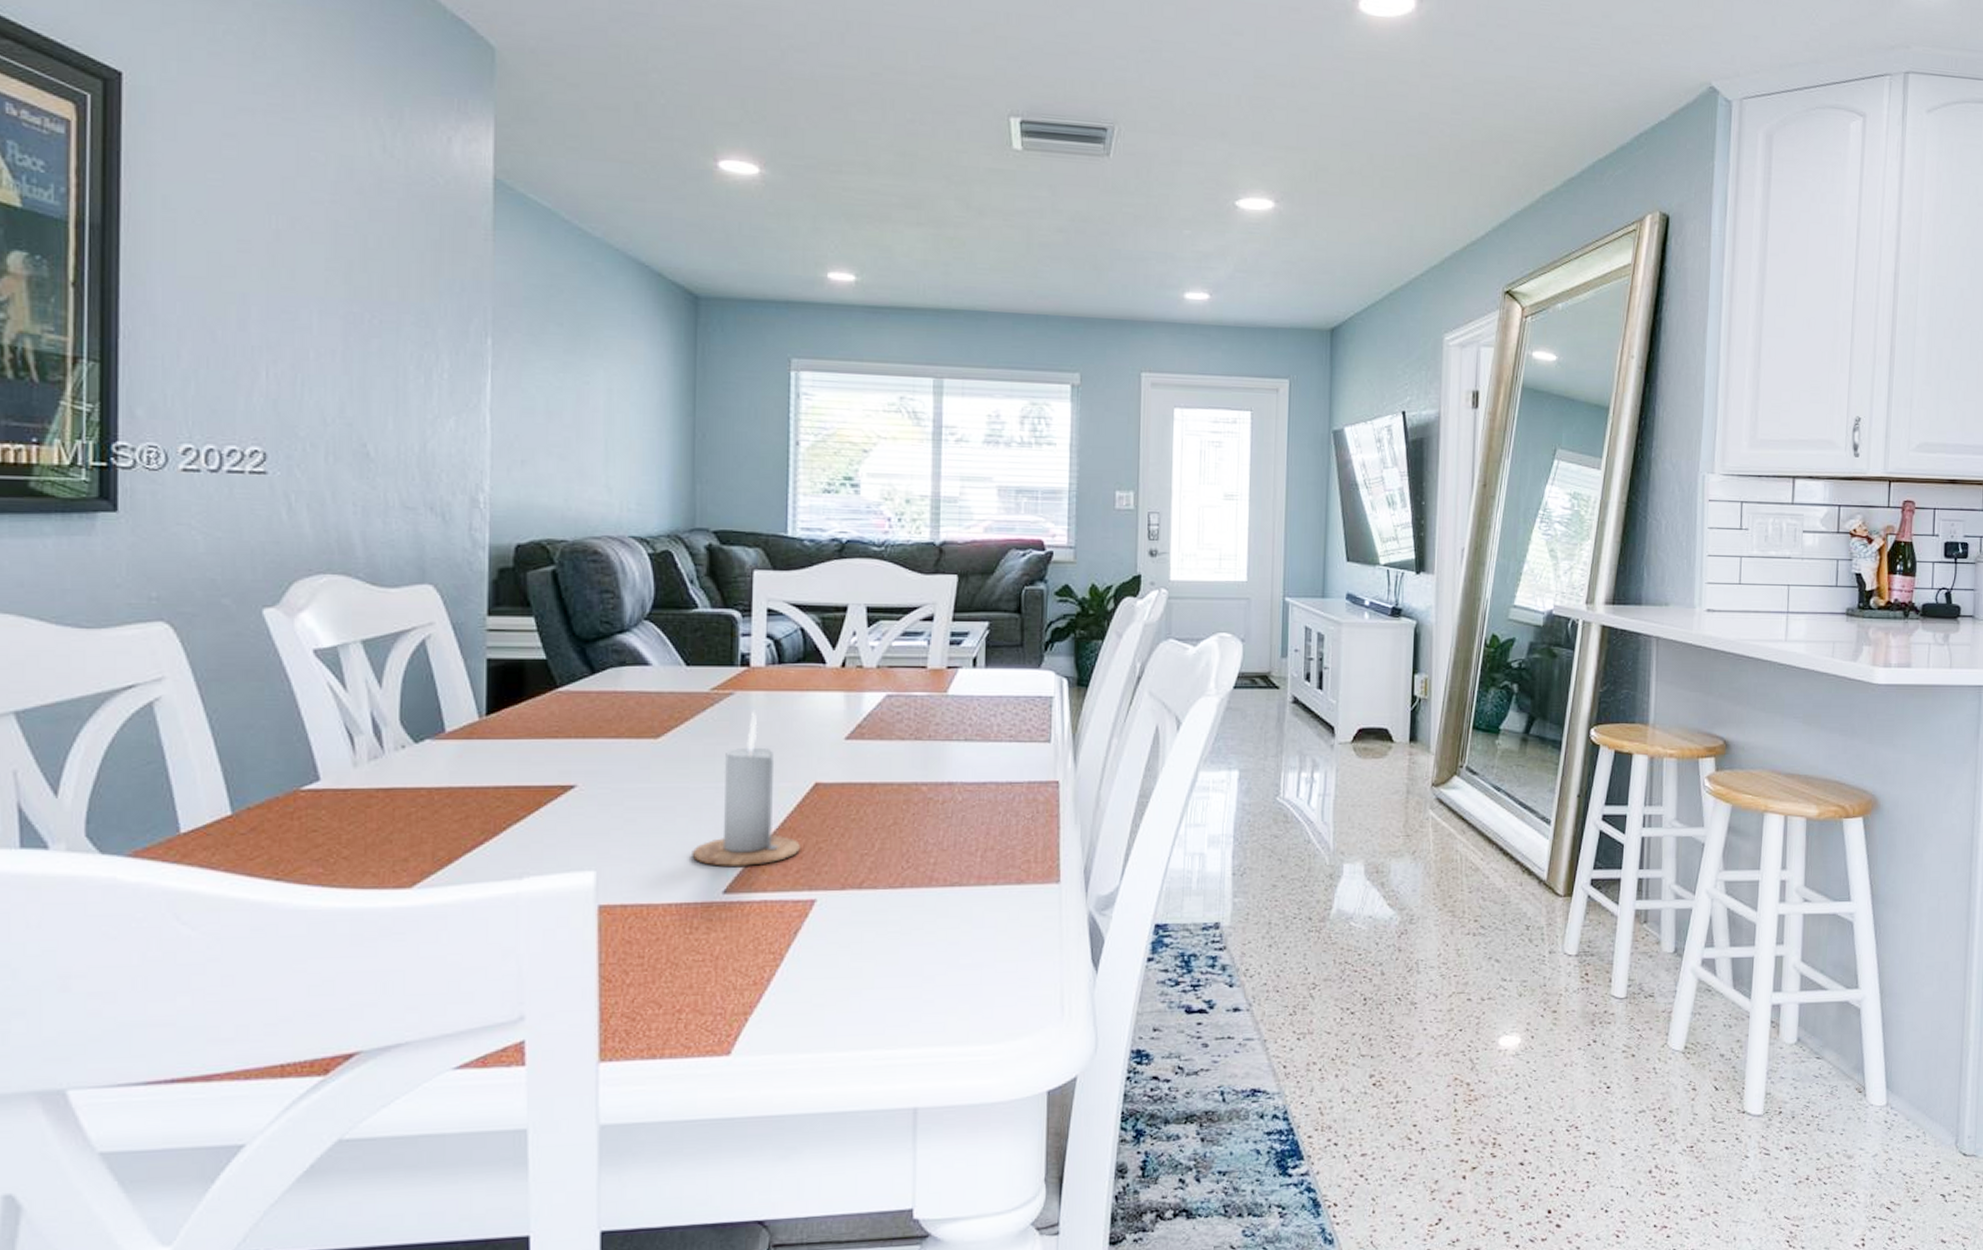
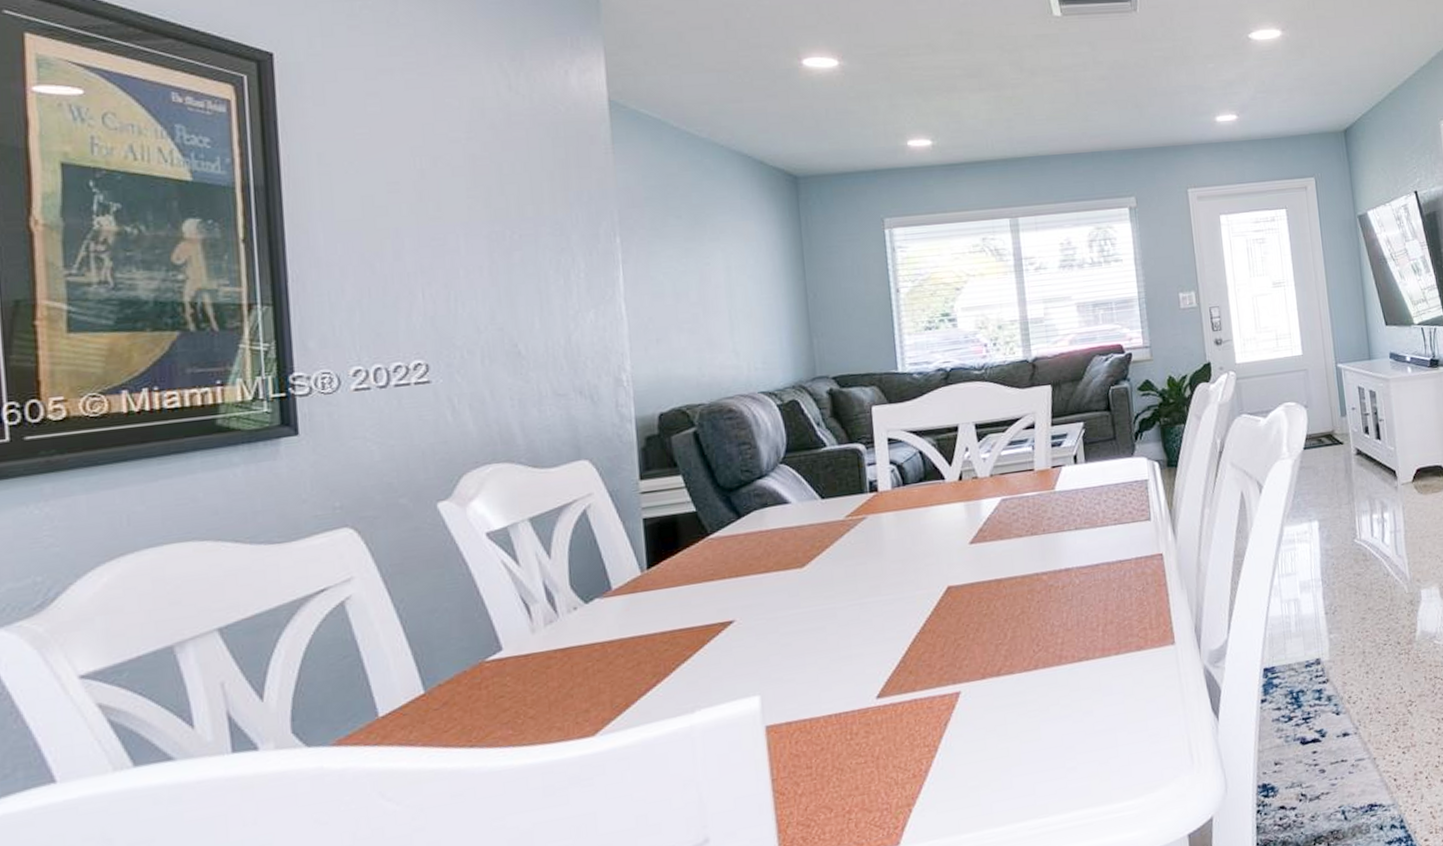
candle: present [692,711,802,867] -> none [844,530,942,675]

